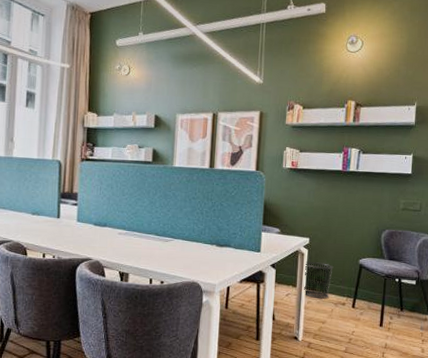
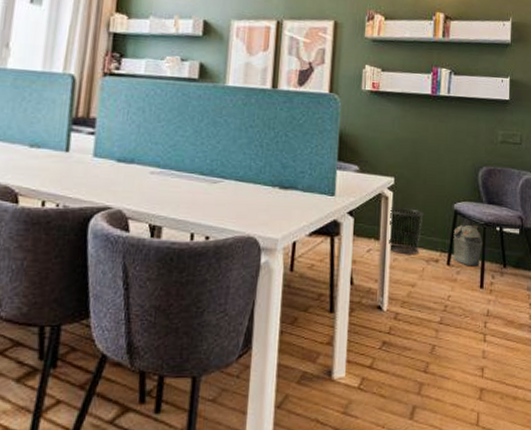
military canteen: none [358,272,383,310] -> present [453,219,483,267]

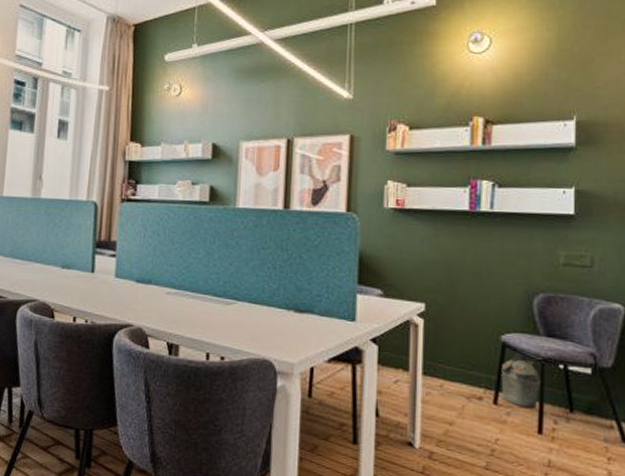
waste bin: present [389,206,424,254] -> none [420,335,462,389]

